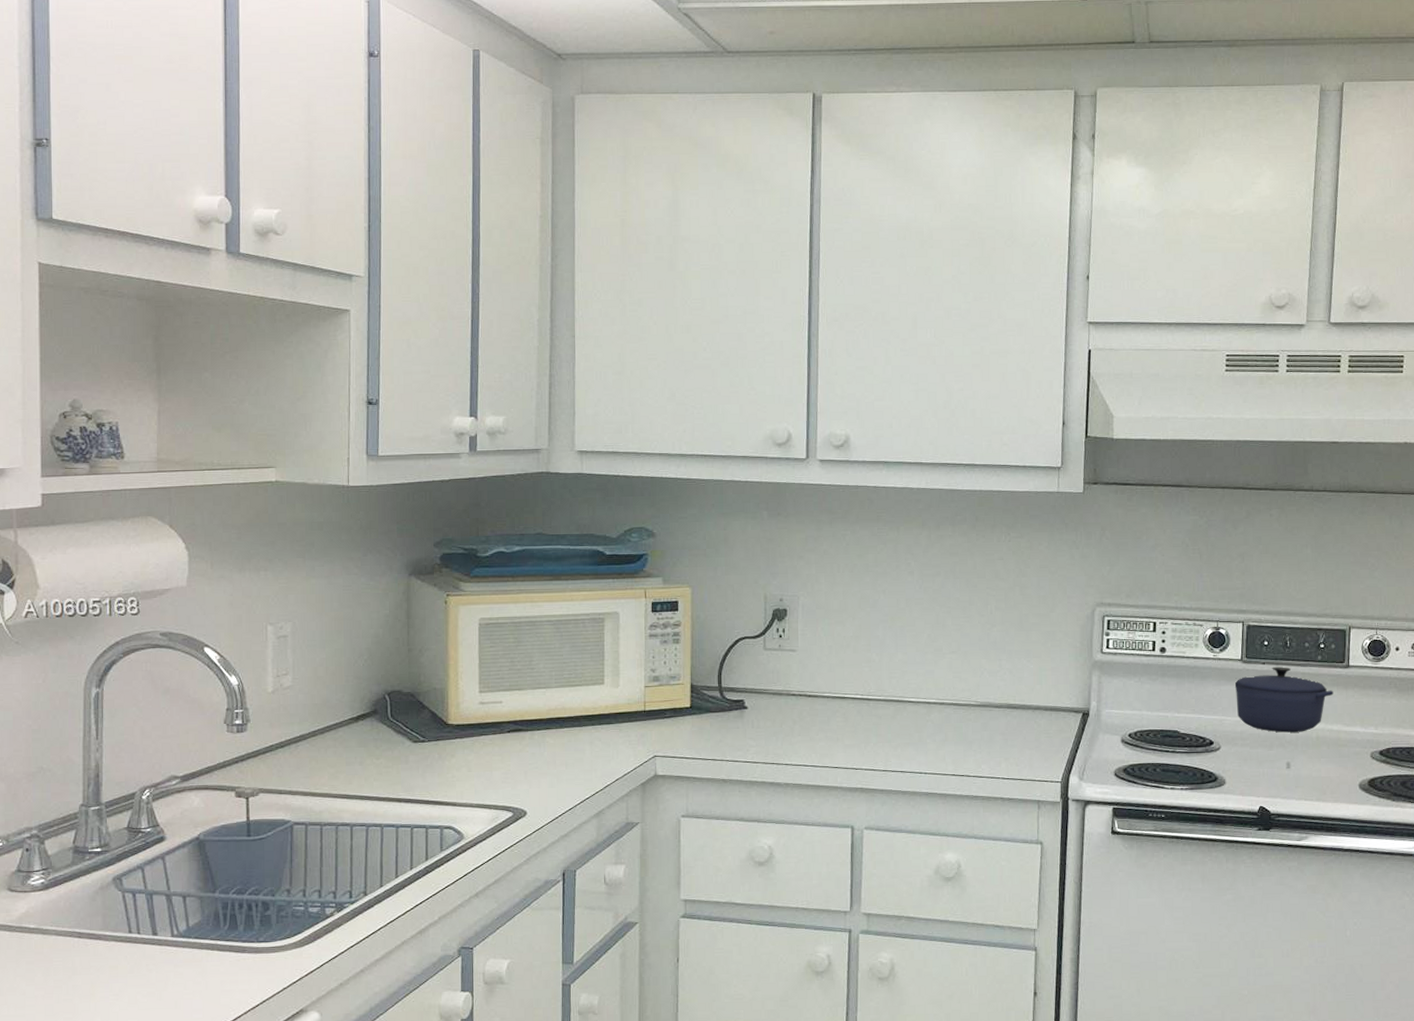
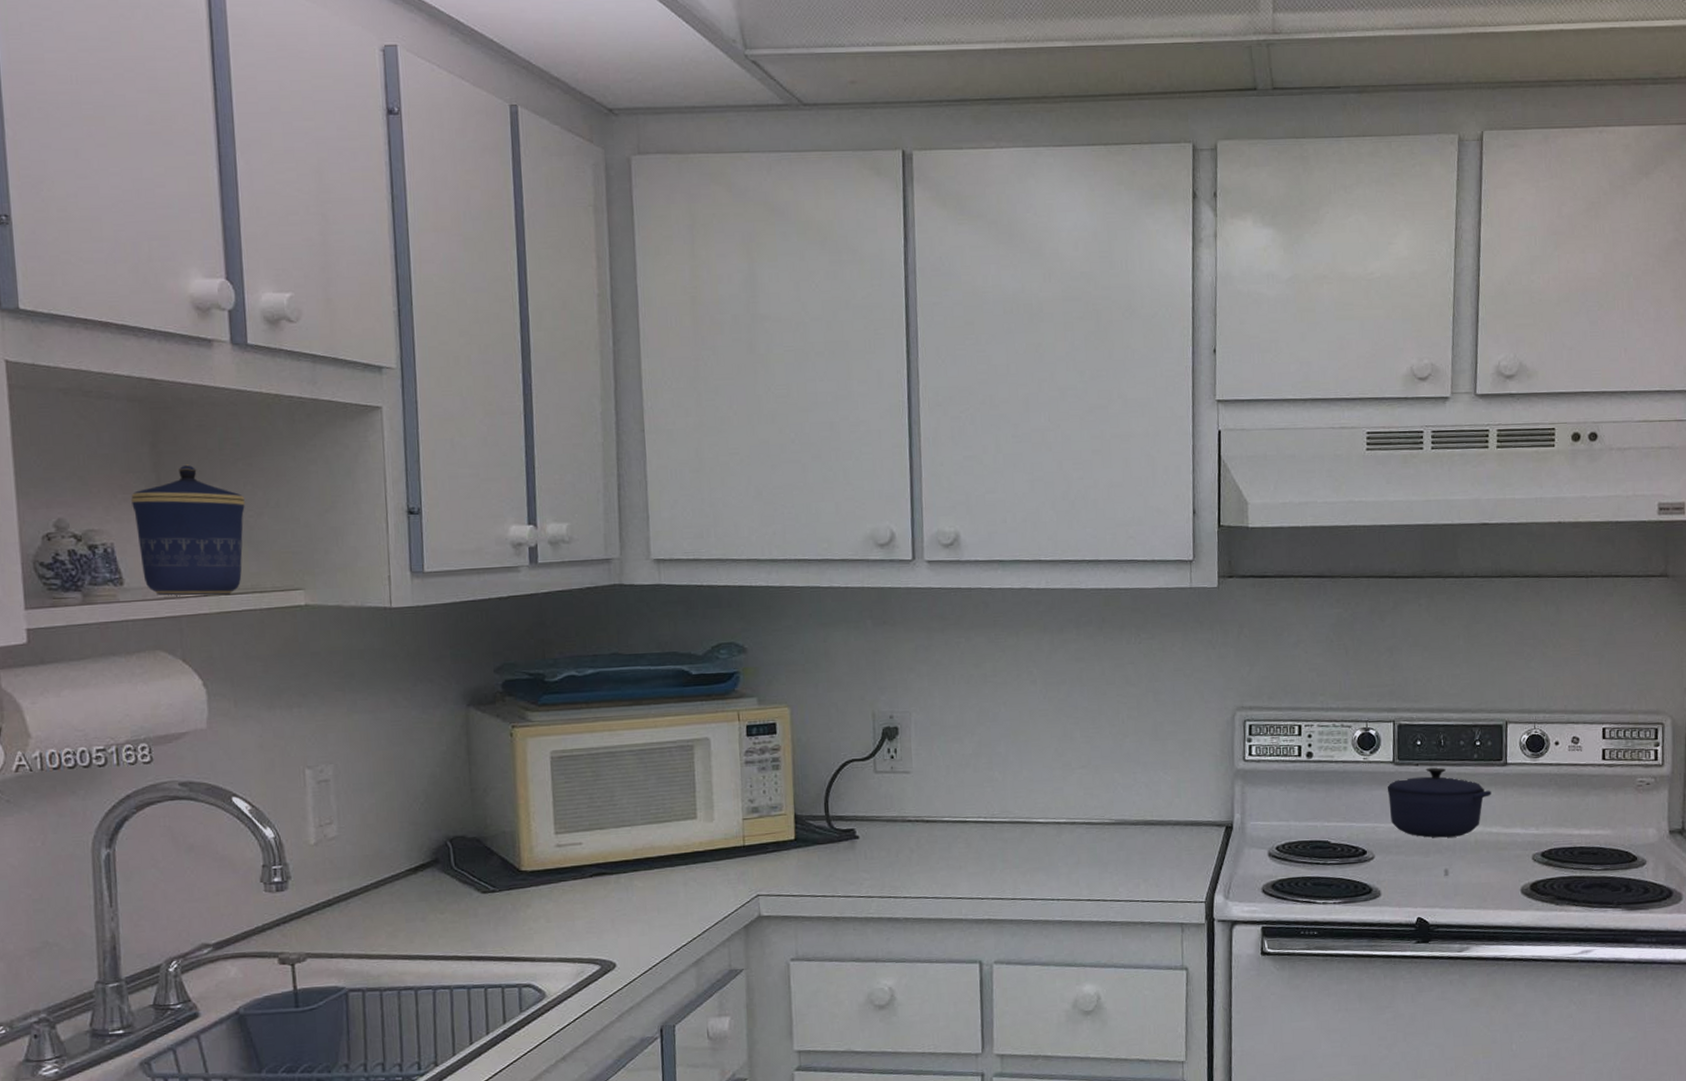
decorative jar: none [134,356,230,471] -> present [130,464,245,596]

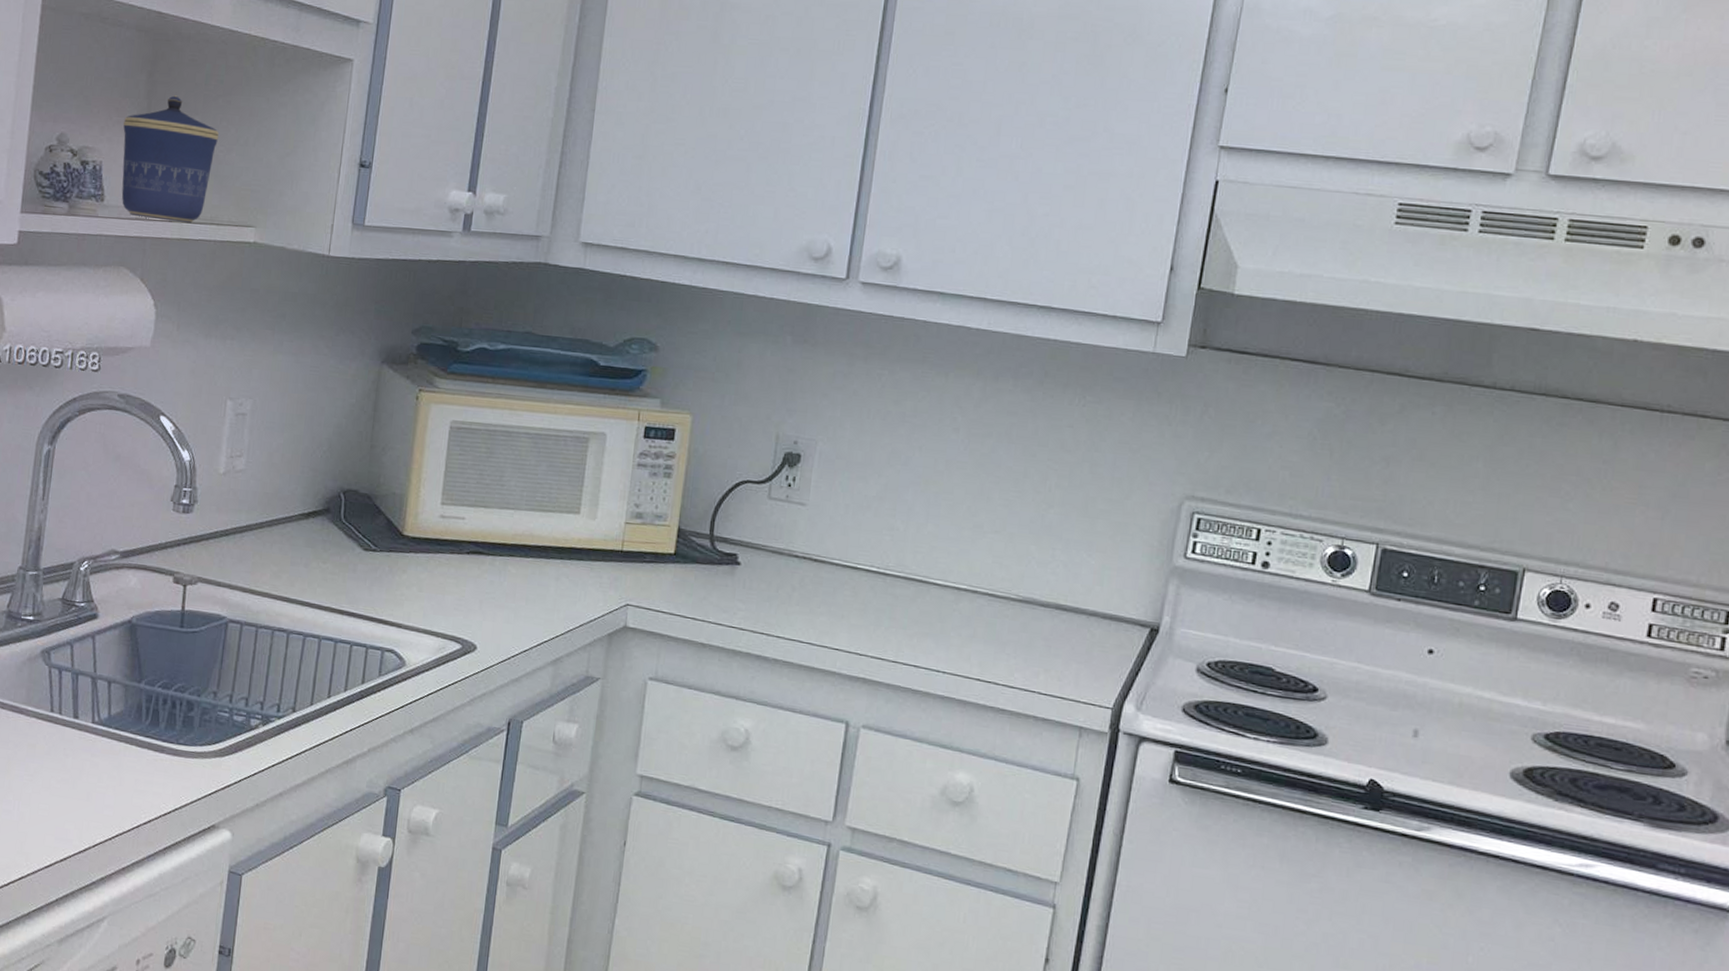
cooking pot: present [1387,766,1492,838] -> none [1354,604,1491,694]

